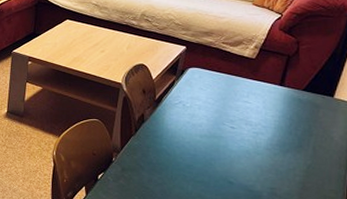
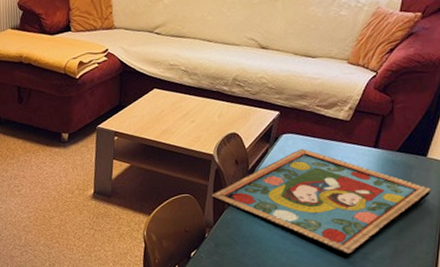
framed painting: none [118,82,339,191] -> present [210,148,431,258]

